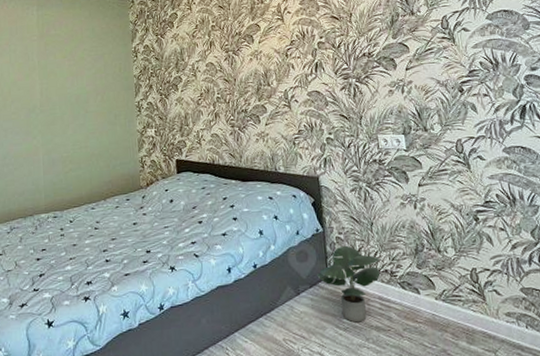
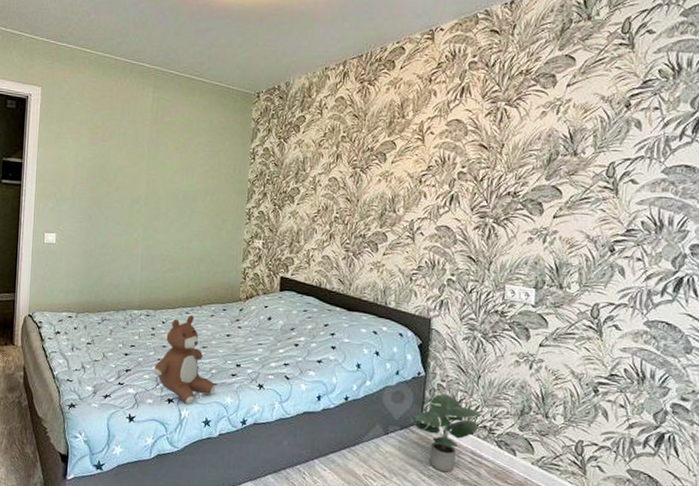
teddy bear: none [66,209,130,300] -> present [153,314,216,405]

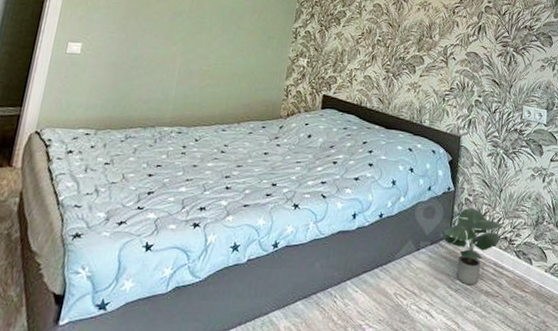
teddy bear: present [153,314,216,405] -> none [179,132,248,229]

